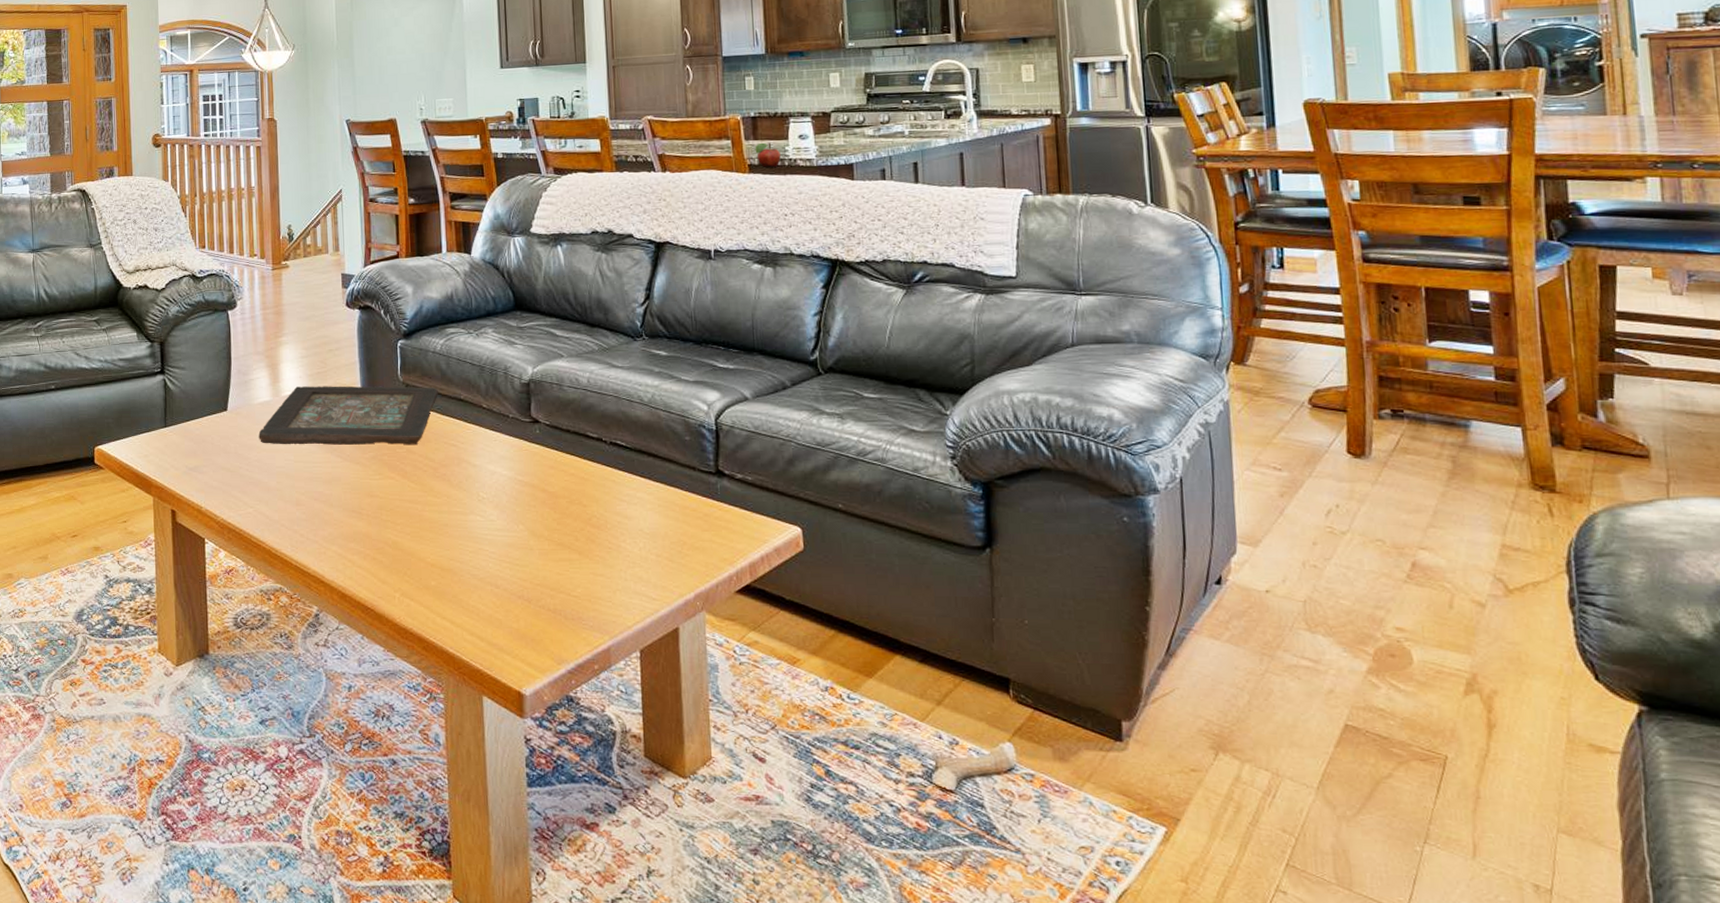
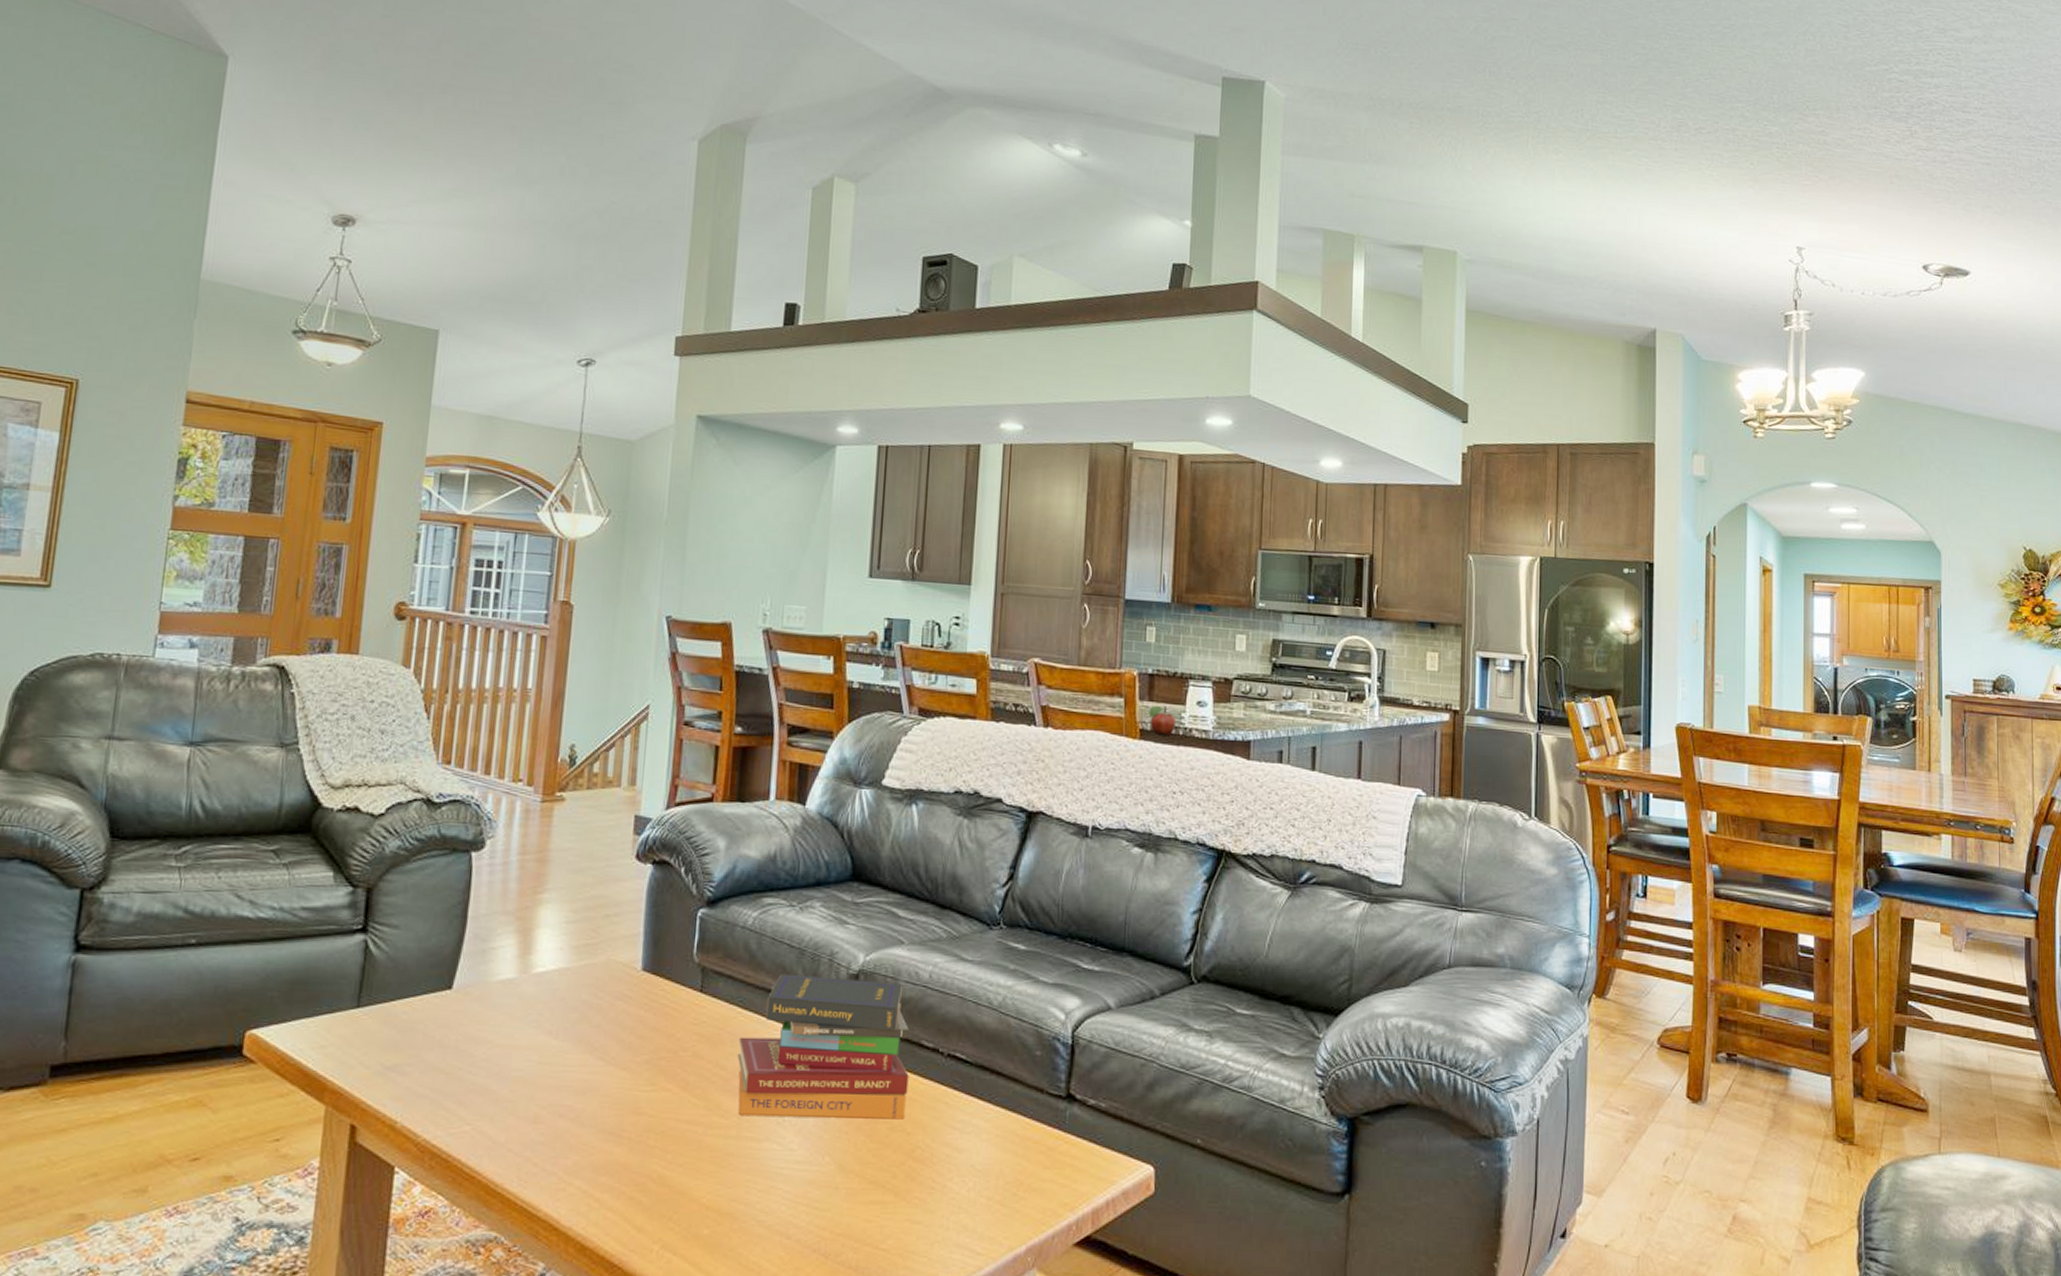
decorative tray: present [258,386,438,445] -> none [492,961,743,1047]
books: none [440,386,581,495] -> present [737,973,909,1120]

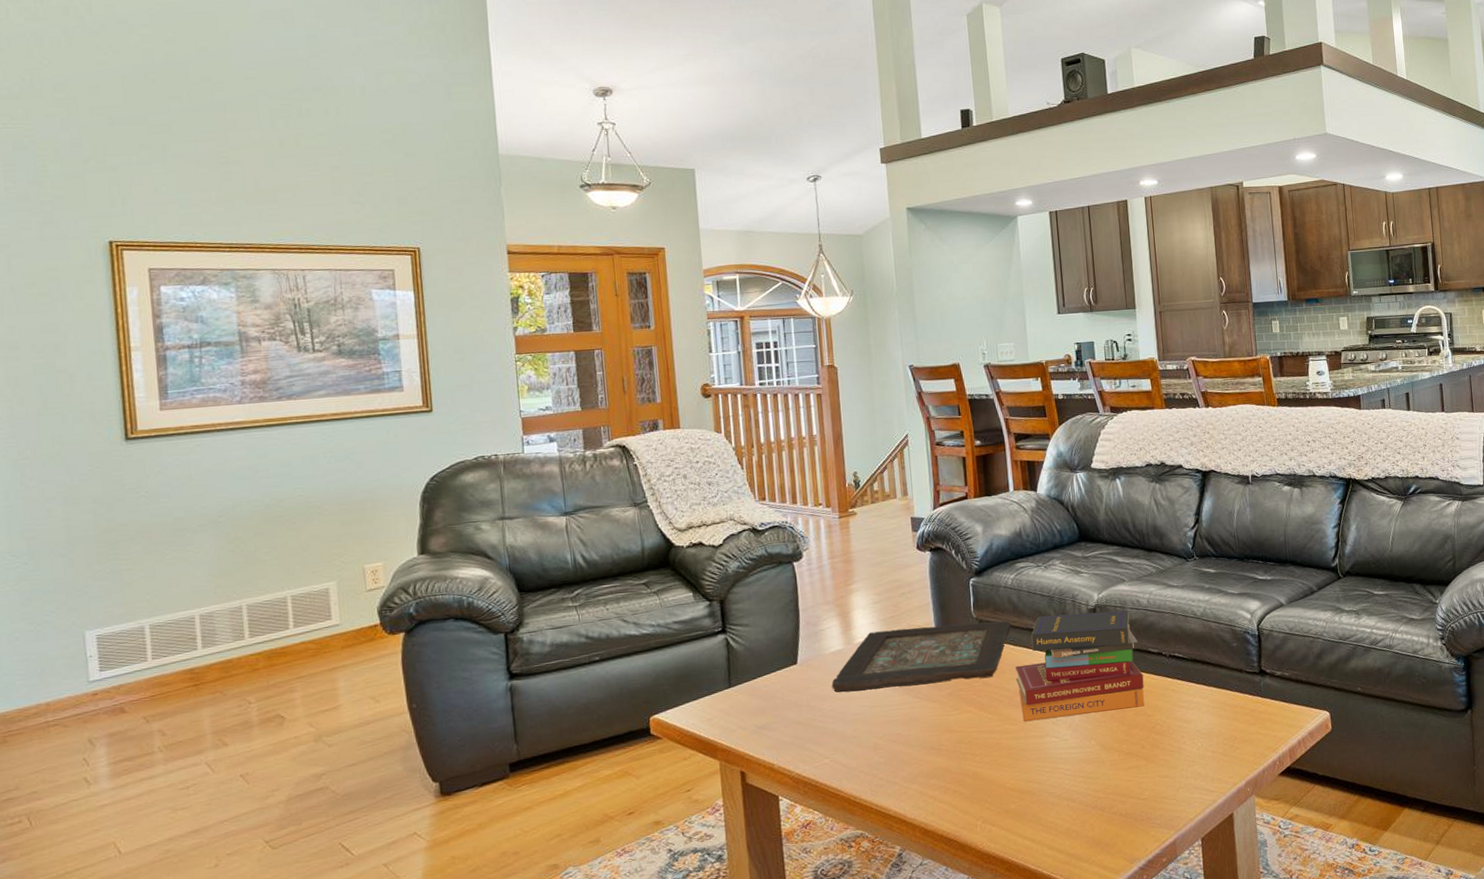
decorative tray: none [492,961,743,1047] -> present [831,621,1011,692]
fruit: present [1148,705,1176,737] -> none [1282,378,1303,401]

